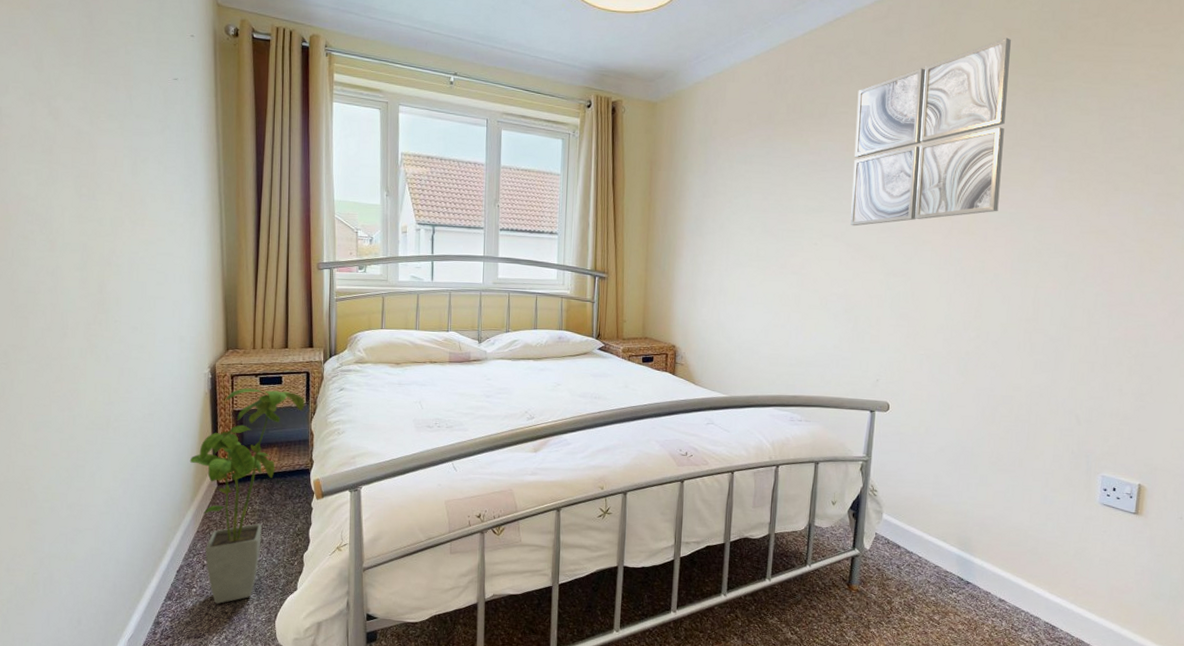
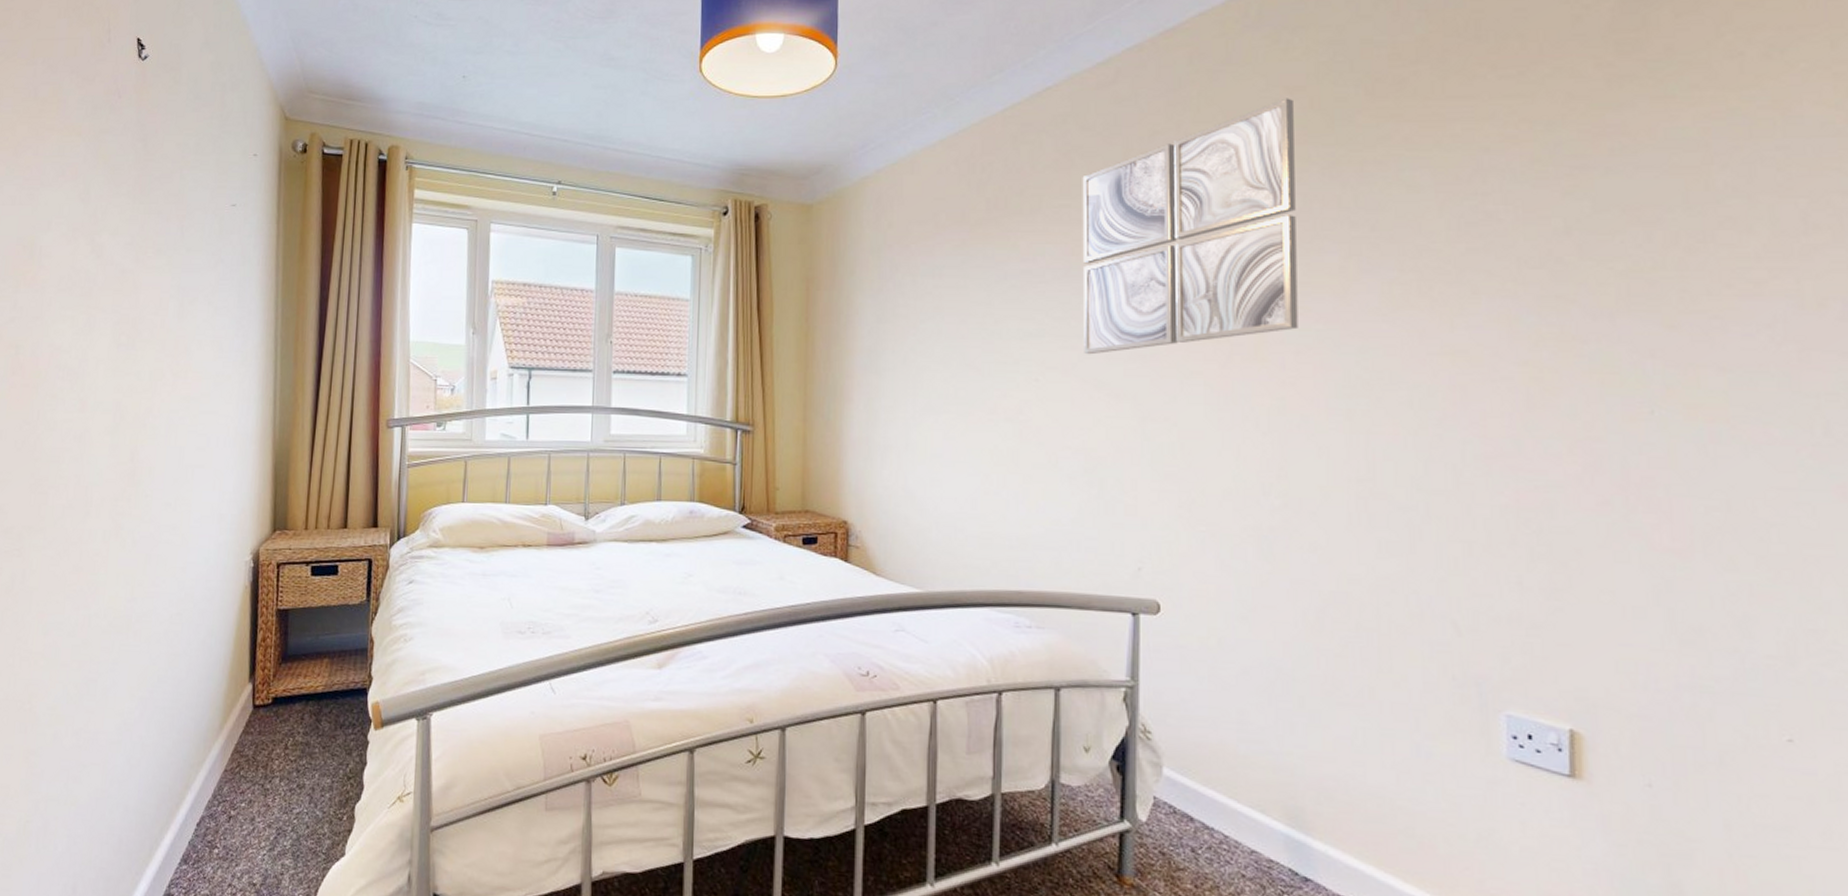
house plant: present [189,388,305,604] -> none [221,580,365,871]

